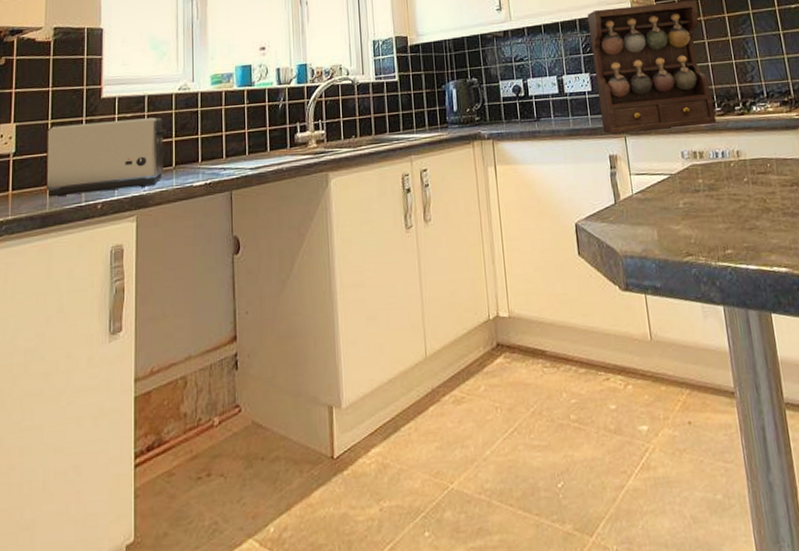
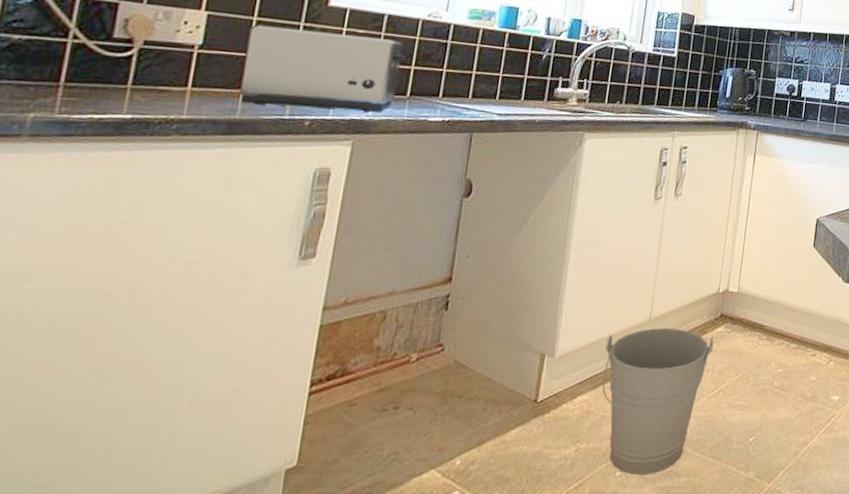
bucket: none [388,364,497,535] -> present [602,328,714,475]

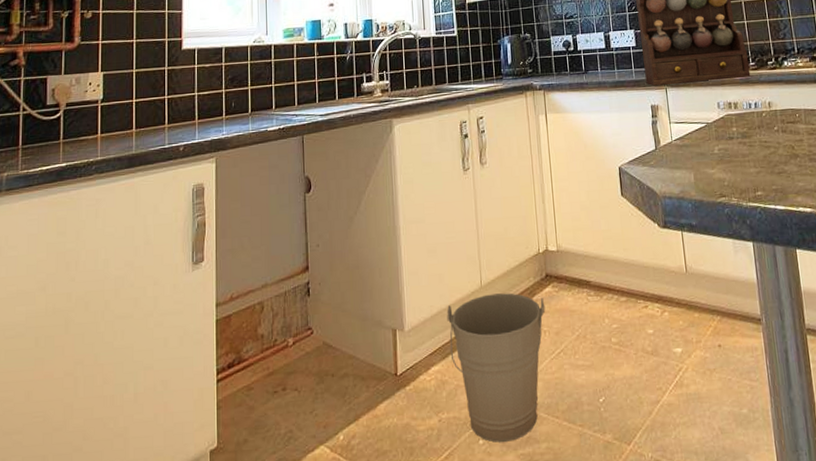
toaster: present [239,24,406,112] -> none [132,67,243,140]

